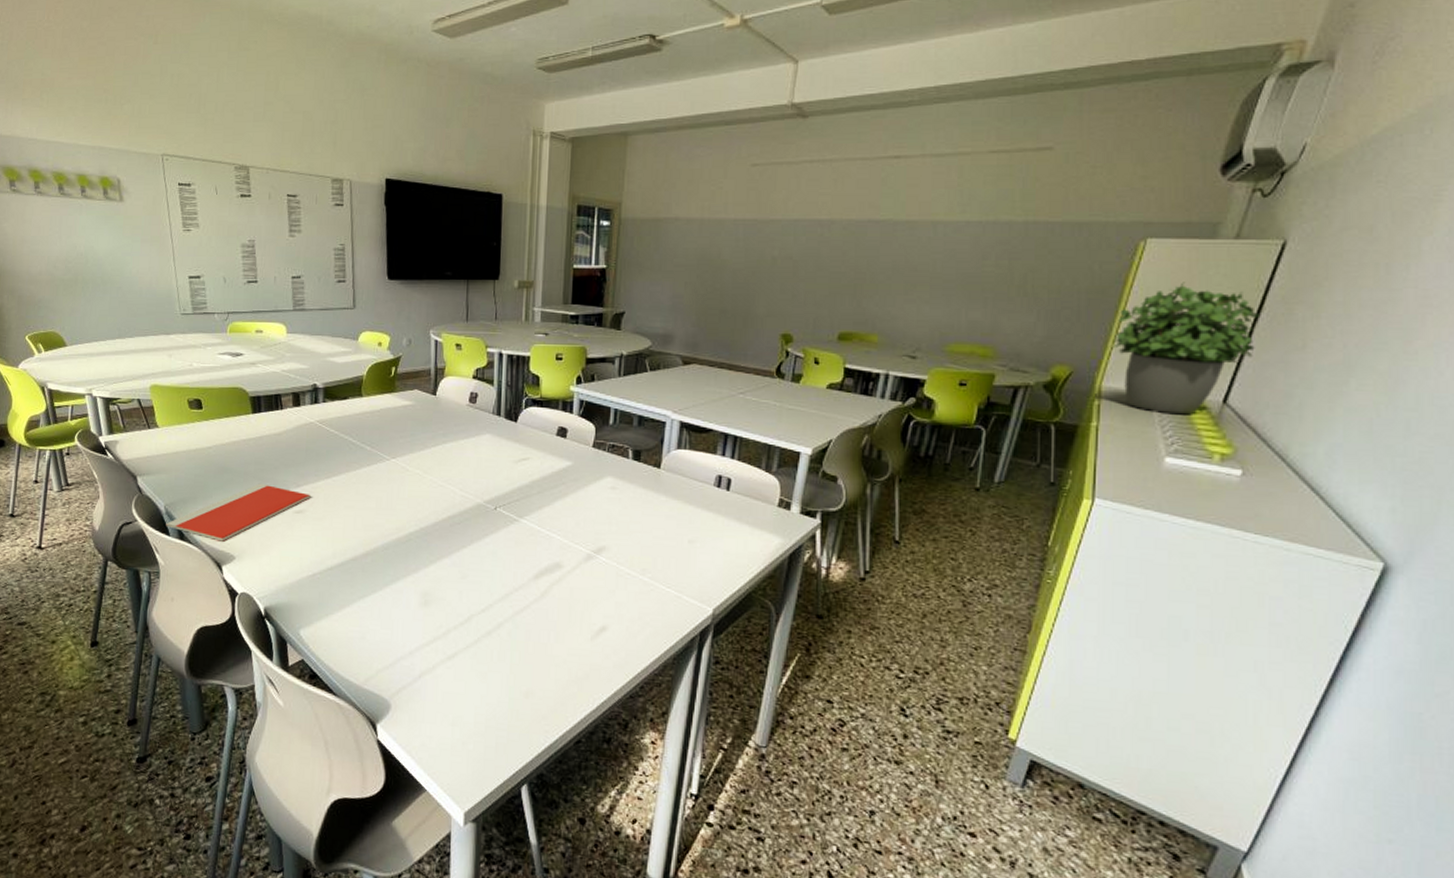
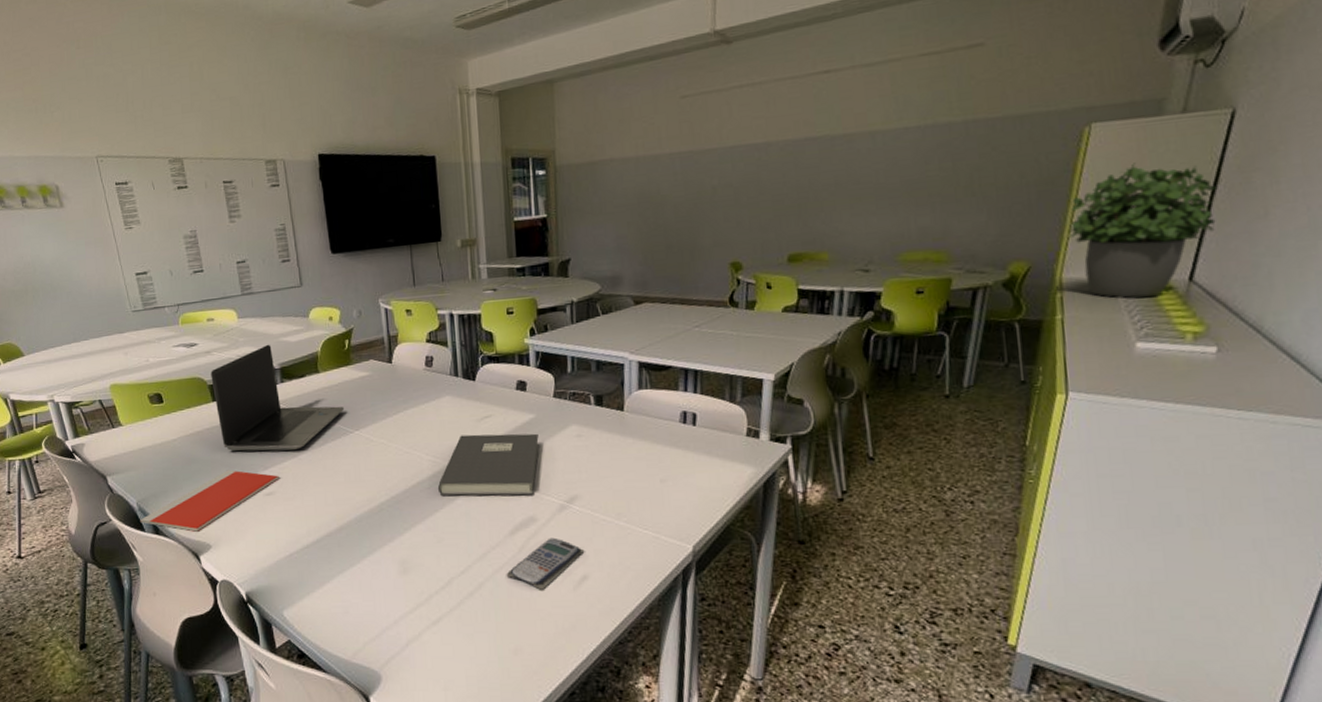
laptop computer: none [253,362,384,472] -> present [211,344,345,452]
book: none [467,474,573,542] -> present [437,433,540,497]
calculator: none [526,585,606,637] -> present [506,537,585,590]

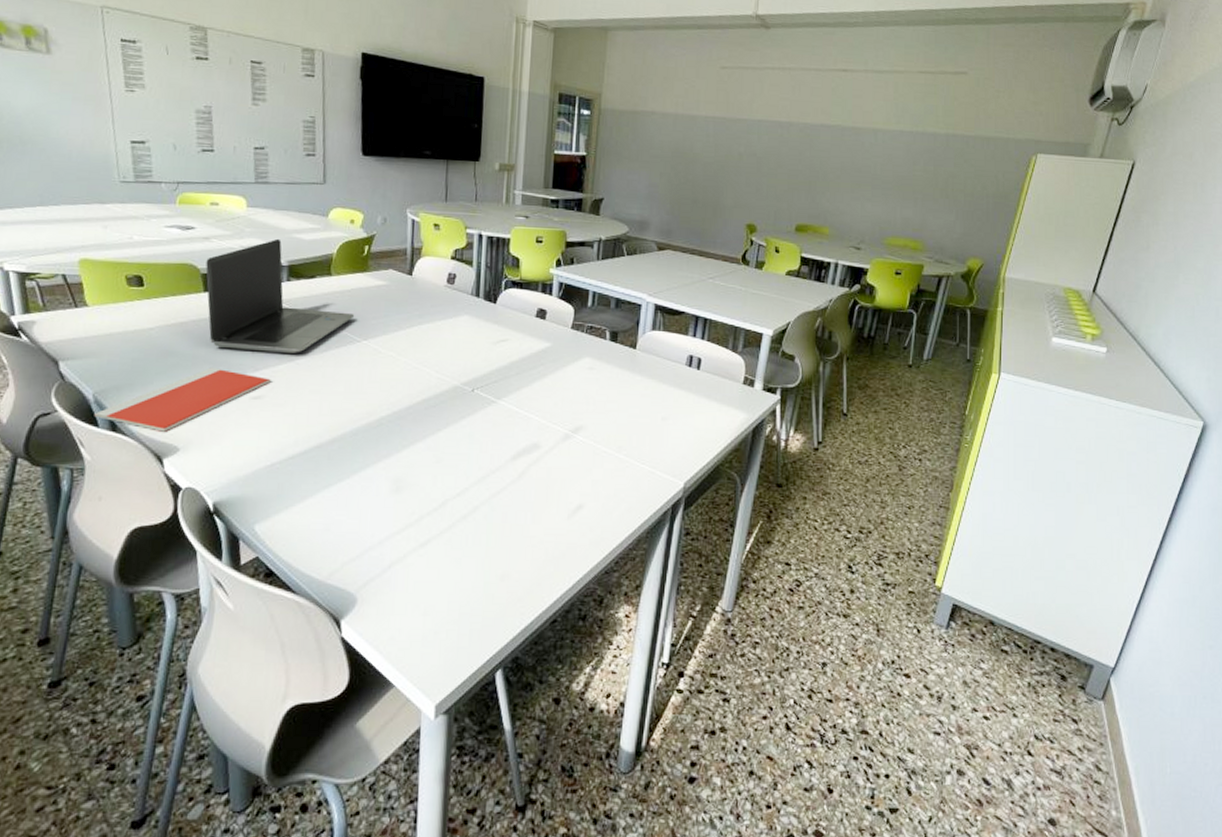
book: present [437,433,540,497] -> none [443,356,552,422]
calculator: present [506,537,585,590] -> none [502,465,583,517]
potted plant: present [1069,163,1218,299] -> none [1013,191,1118,302]

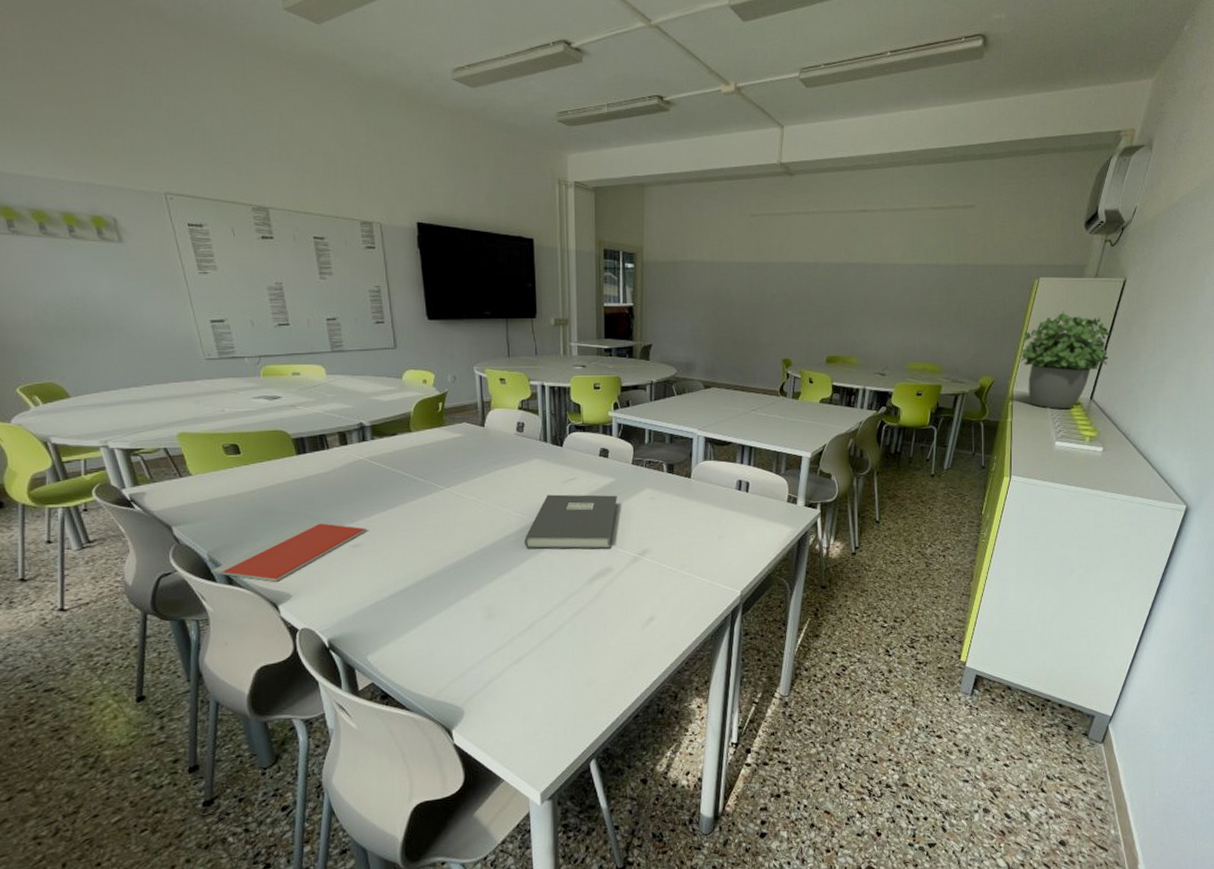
laptop computer: present [205,238,355,355] -> none [295,401,436,506]
book: none [443,356,552,422] -> present [523,494,618,549]
potted plant: none [1013,191,1118,302] -> present [1020,310,1112,410]

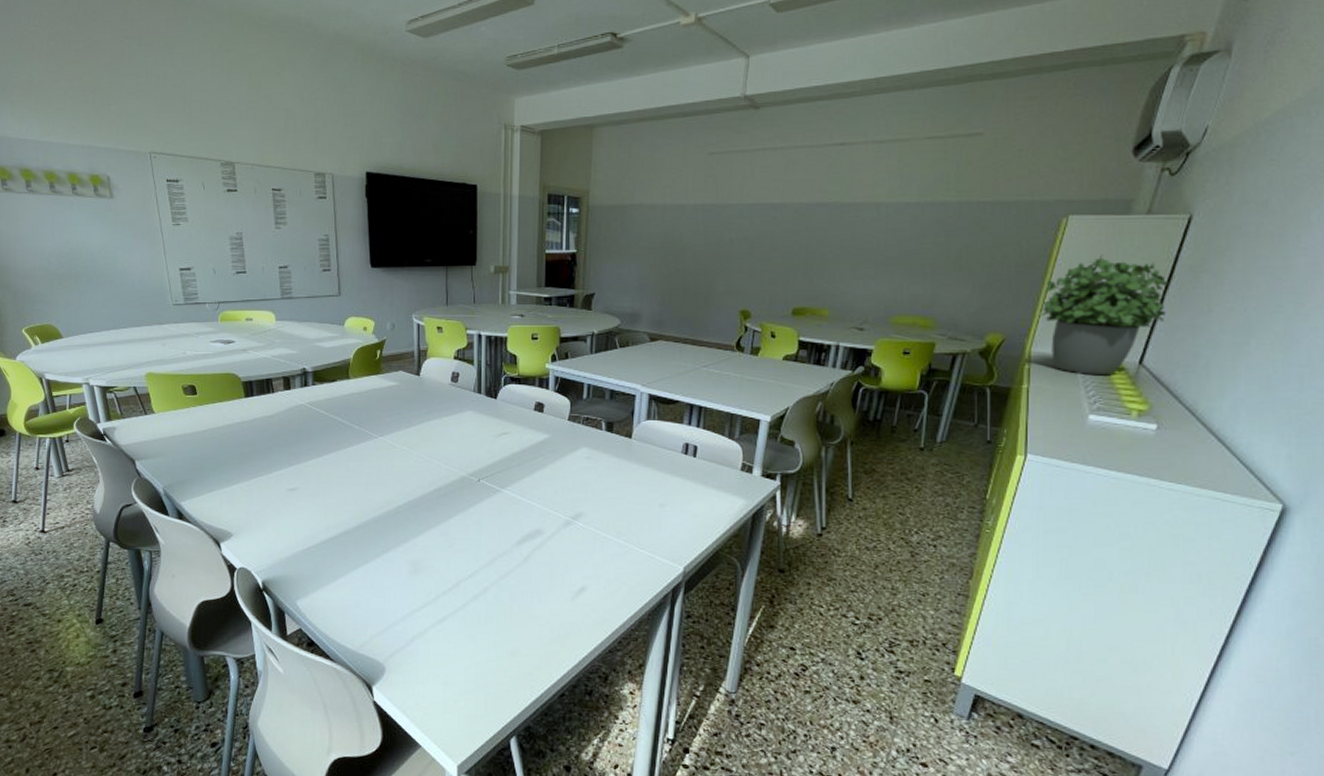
notebook: present [211,522,367,582] -> none [165,463,304,520]
book: present [523,494,618,549] -> none [453,448,551,509]

